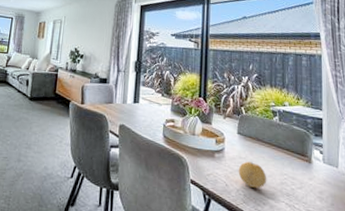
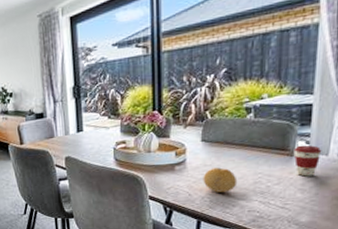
coffee cup: none [311,153,333,186] -> present [293,145,322,177]

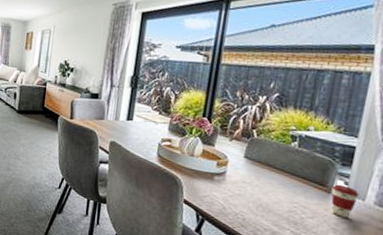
fruit: present [203,167,238,193] -> none [239,186,273,214]

